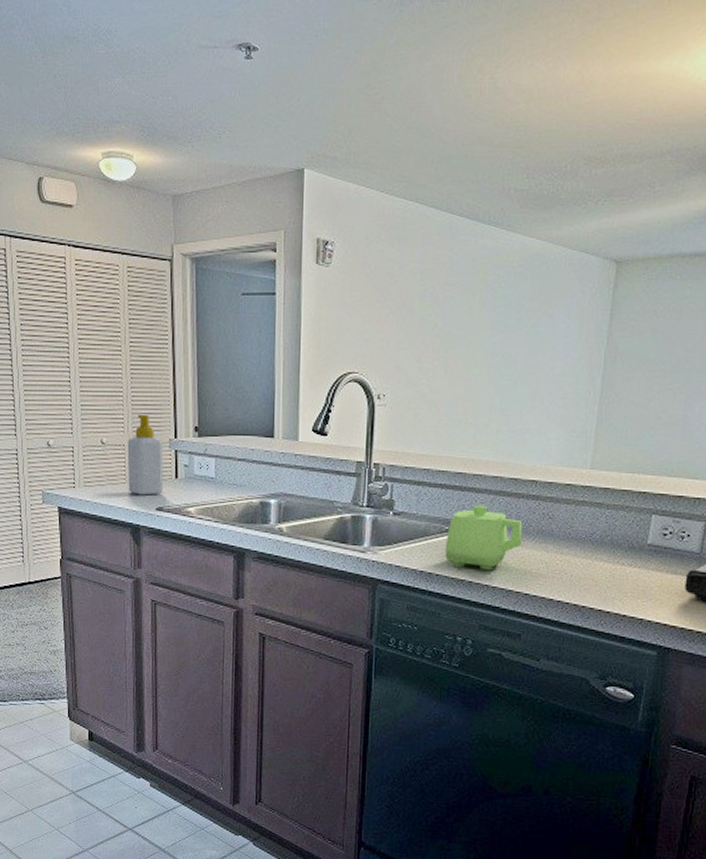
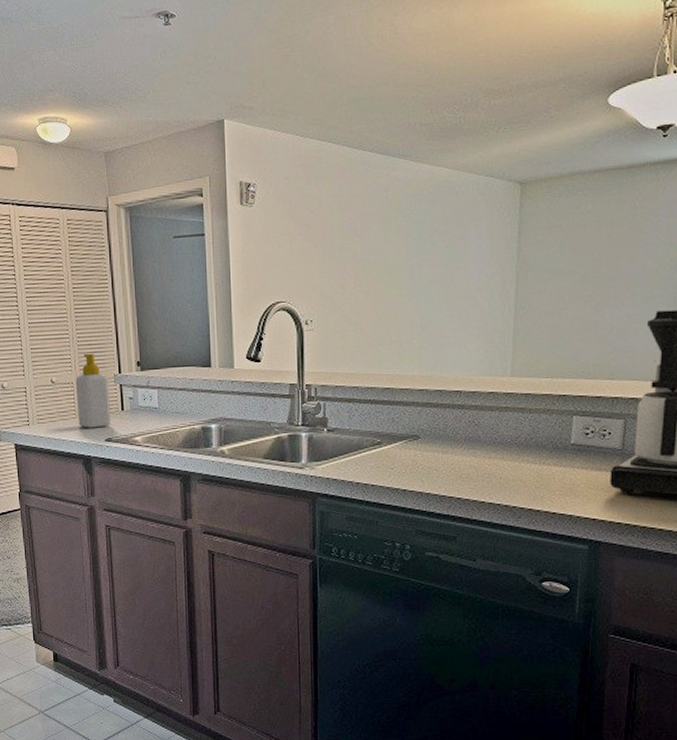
teapot: present [445,505,523,570] -> none [378,417,451,478]

